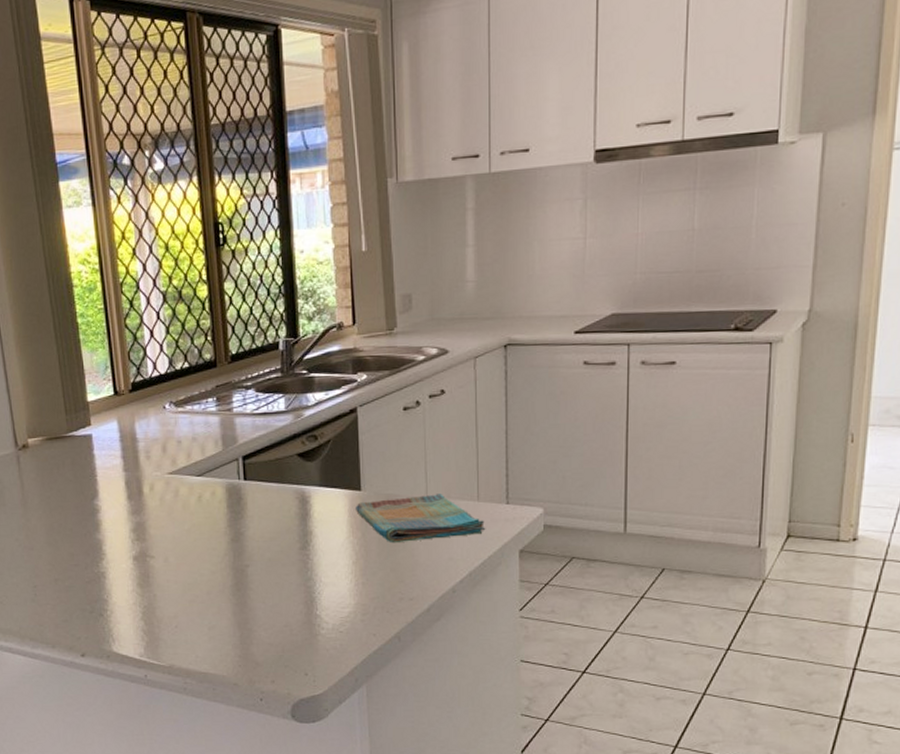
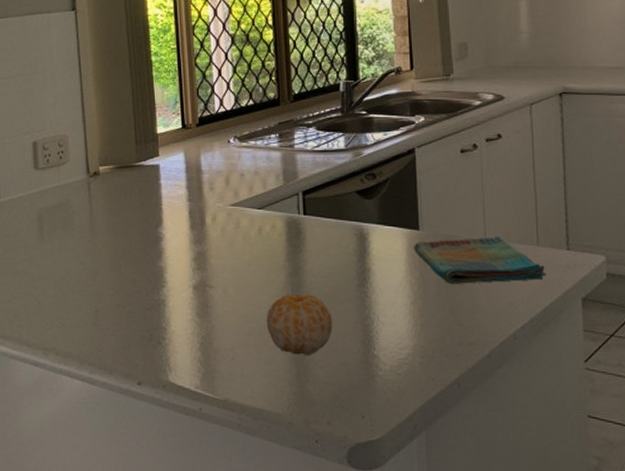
fruit: none [208,559,276,619] -> present [266,294,333,355]

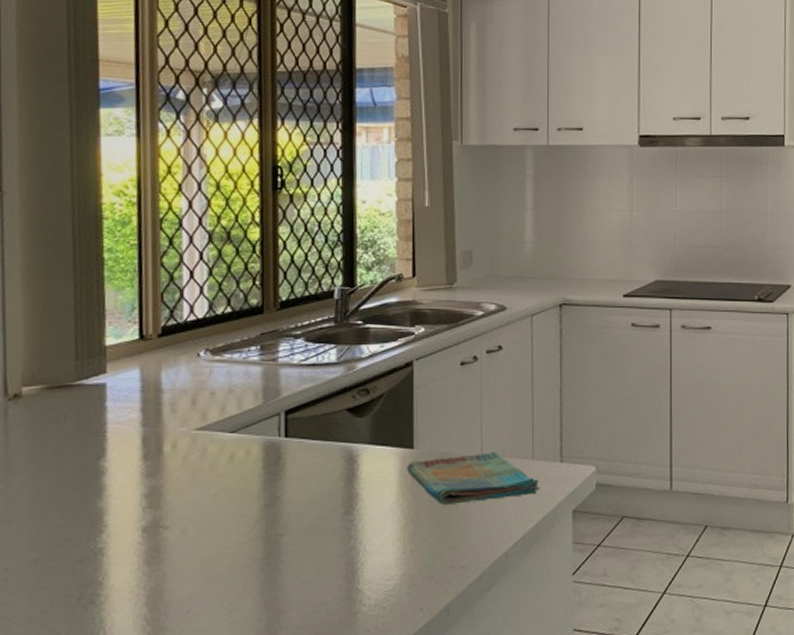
fruit: present [266,294,333,355] -> none [233,527,313,599]

